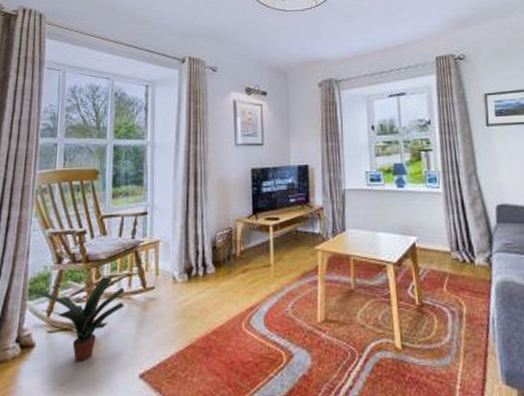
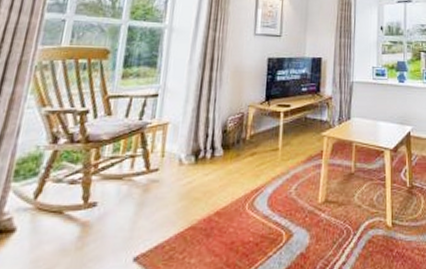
potted plant: present [31,277,125,361] -> none [17,158,126,246]

